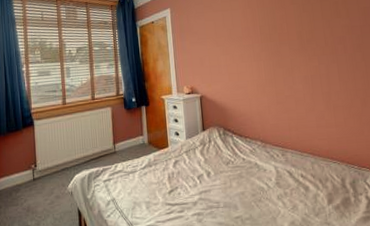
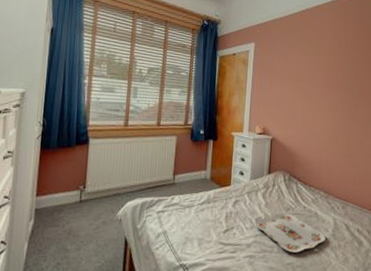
serving tray: none [197,167,270,206] -> present [255,213,325,253]

